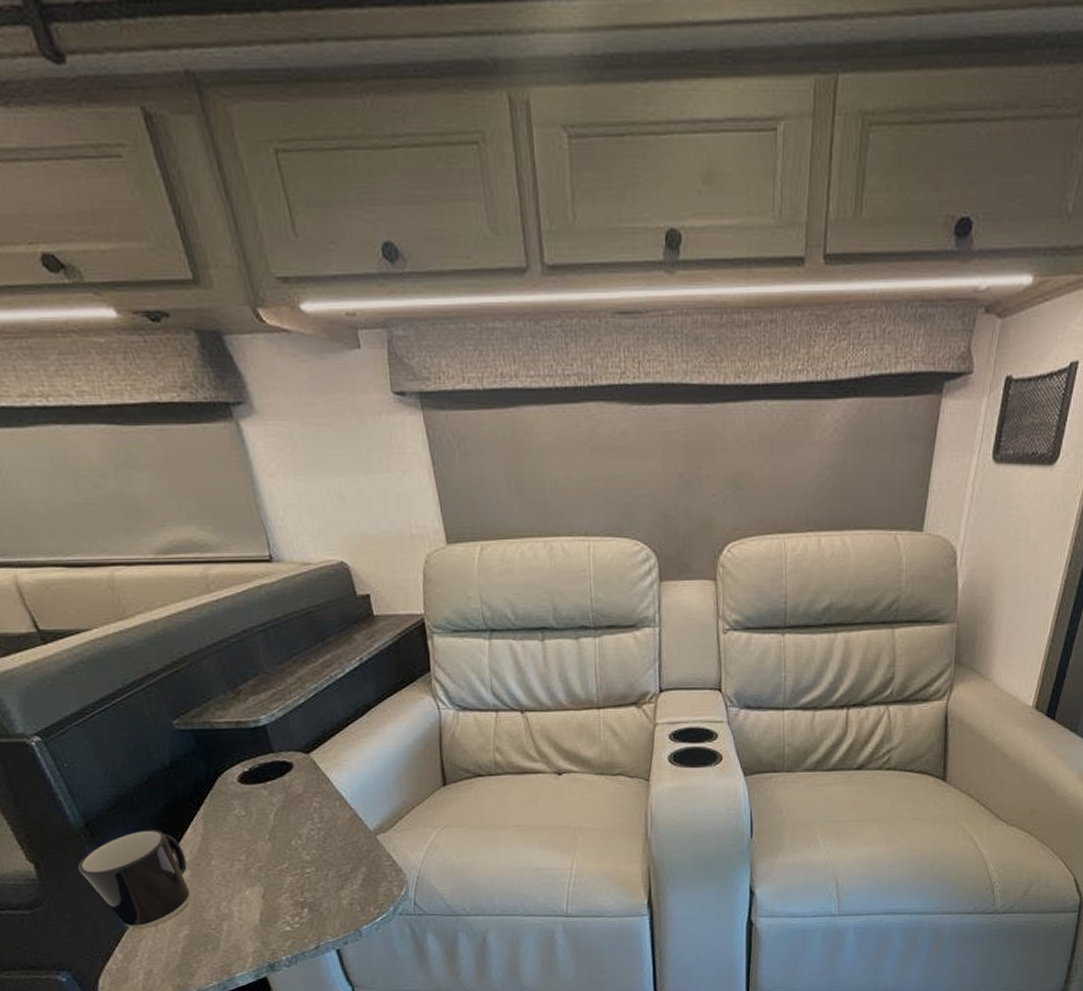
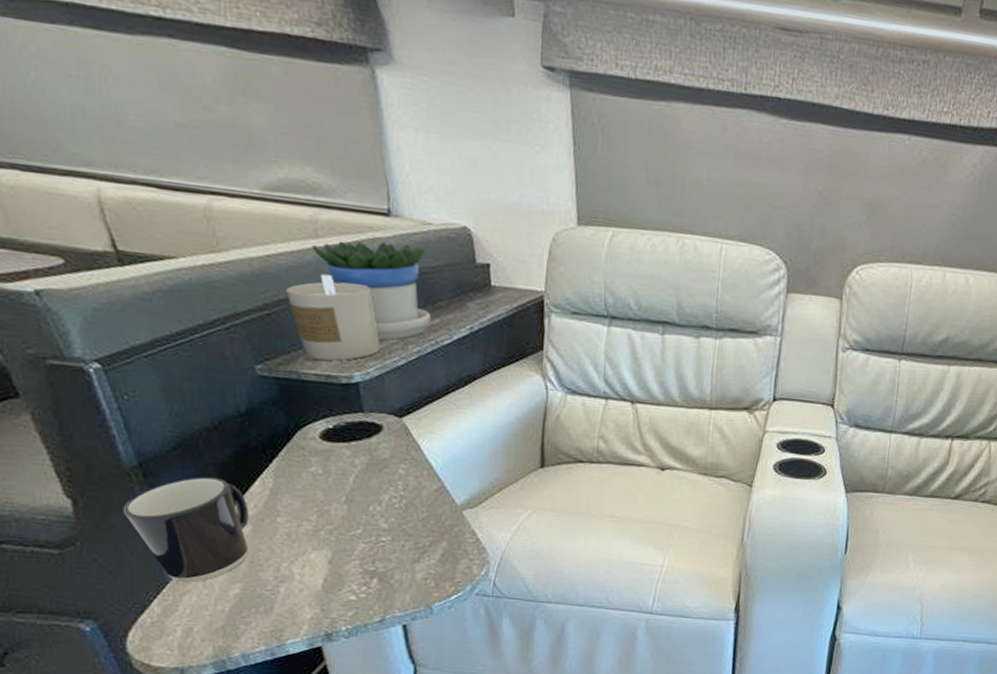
candle: none [189,626,281,708] -> present [286,274,381,361]
flowerpot: none [206,587,324,681] -> present [312,241,432,340]

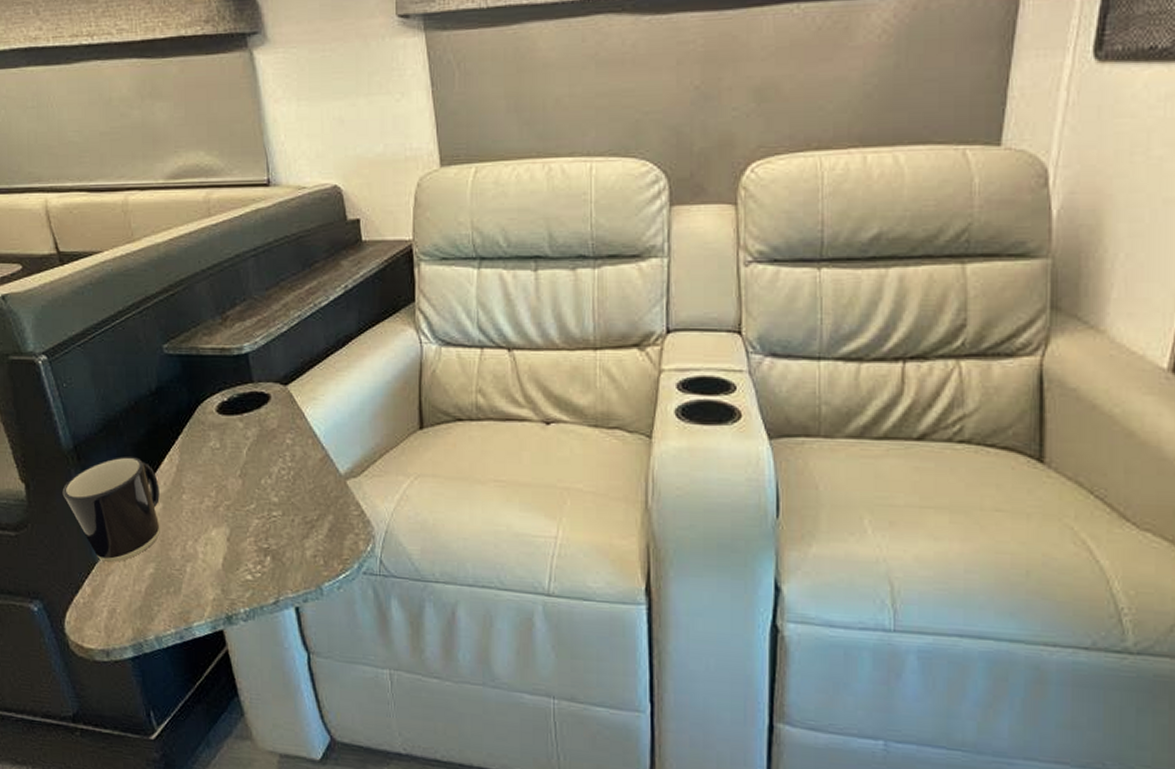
candle: present [286,274,381,361] -> none [186,250,266,333]
flowerpot: present [312,241,432,340] -> none [206,211,310,308]

